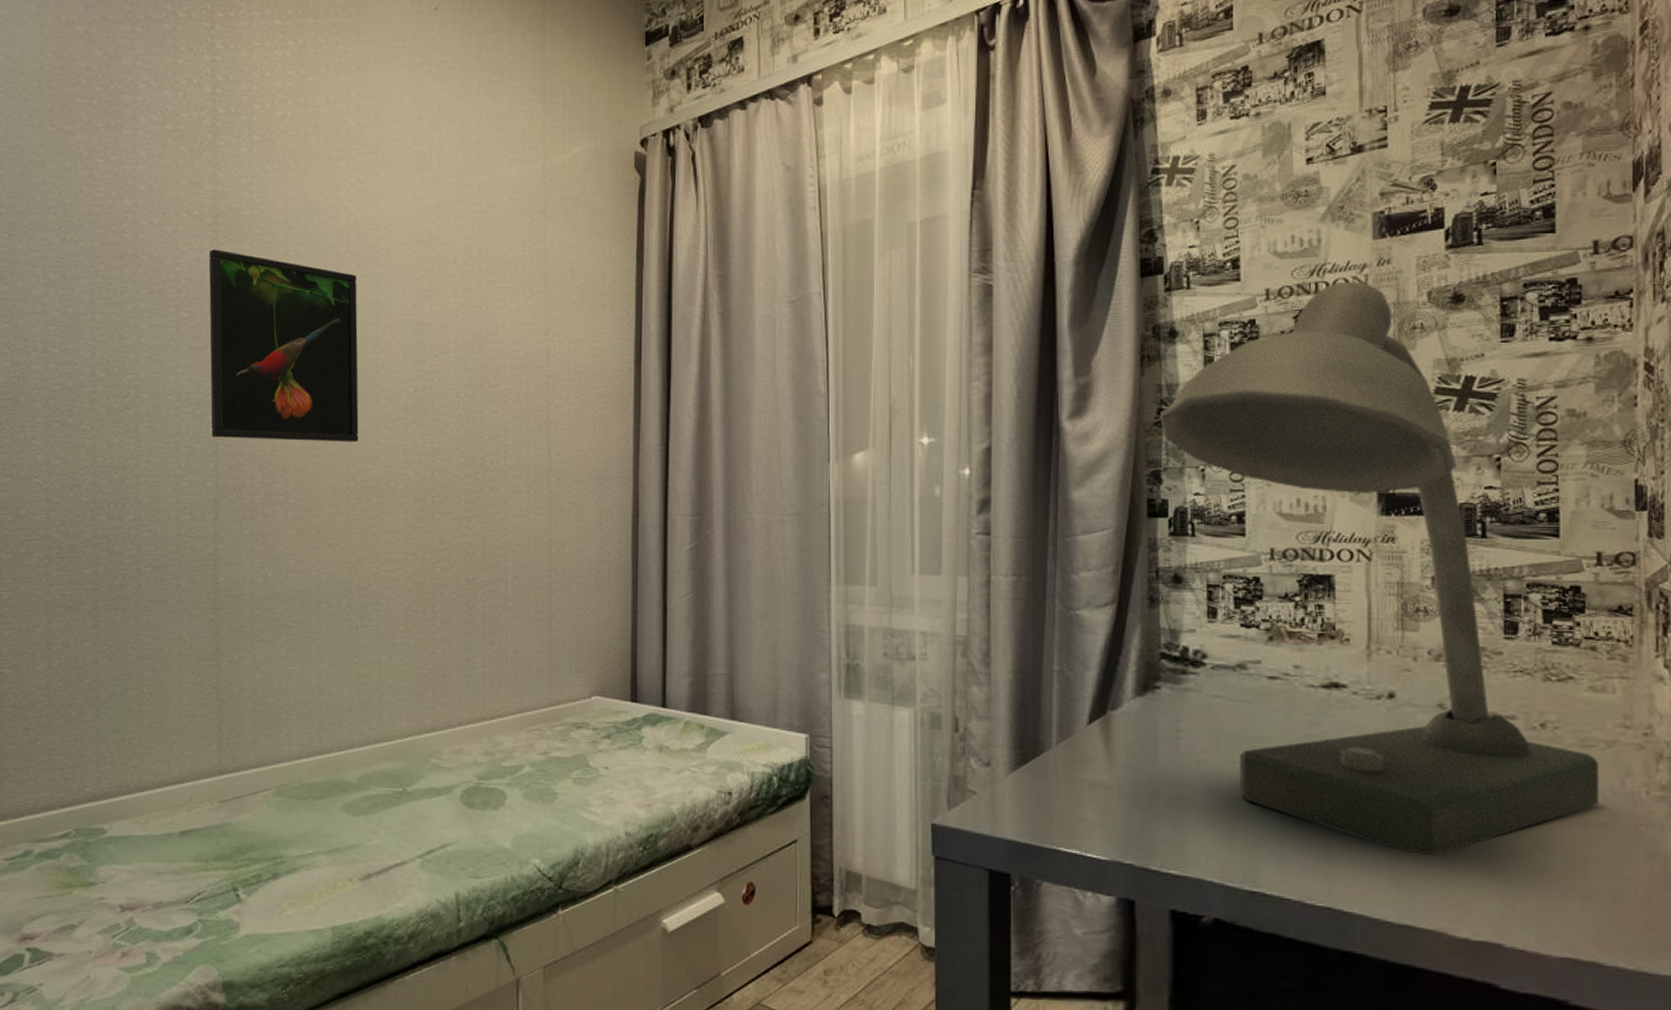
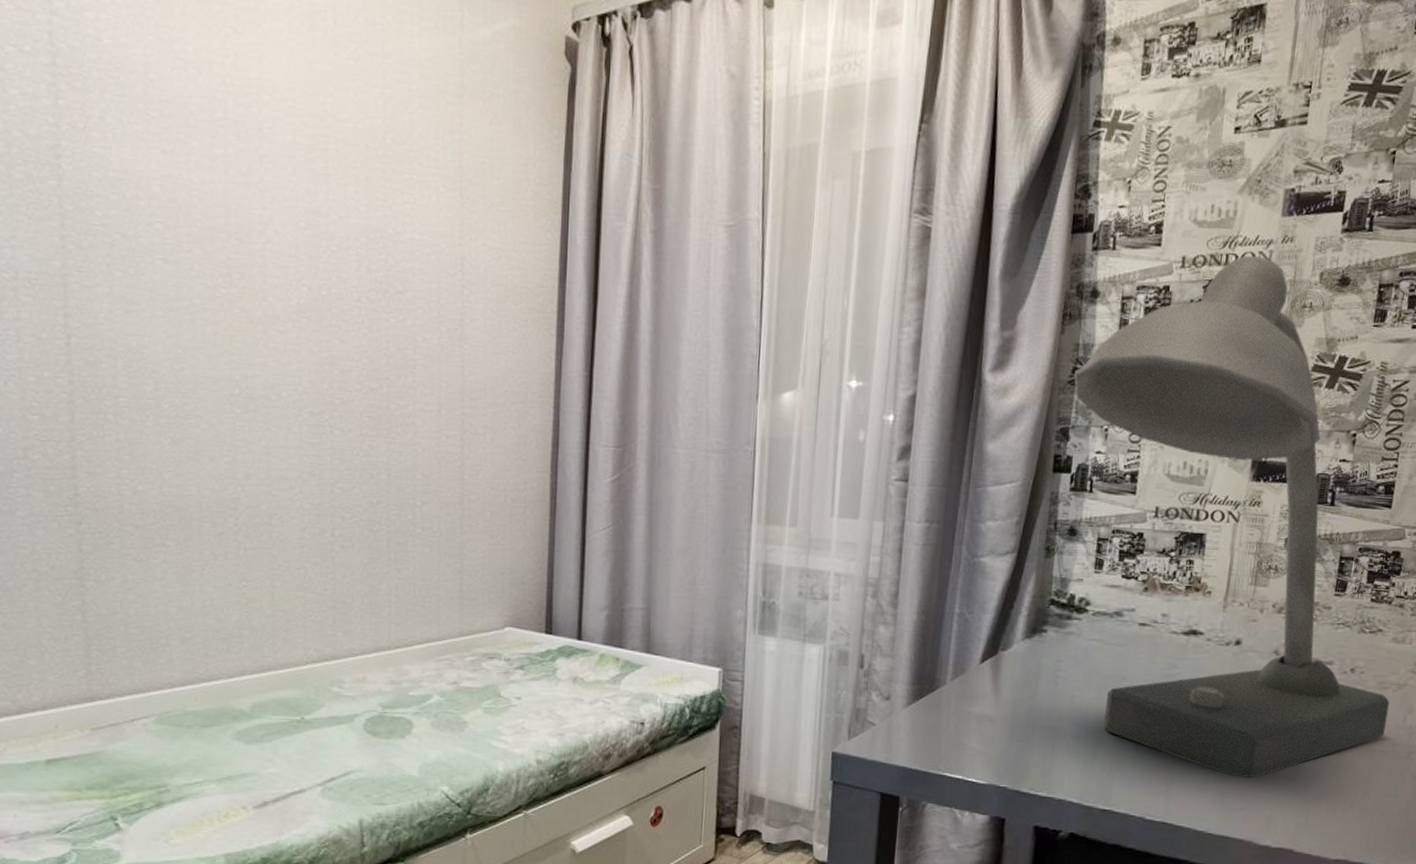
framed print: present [209,249,359,442] -> none [46,97,243,345]

